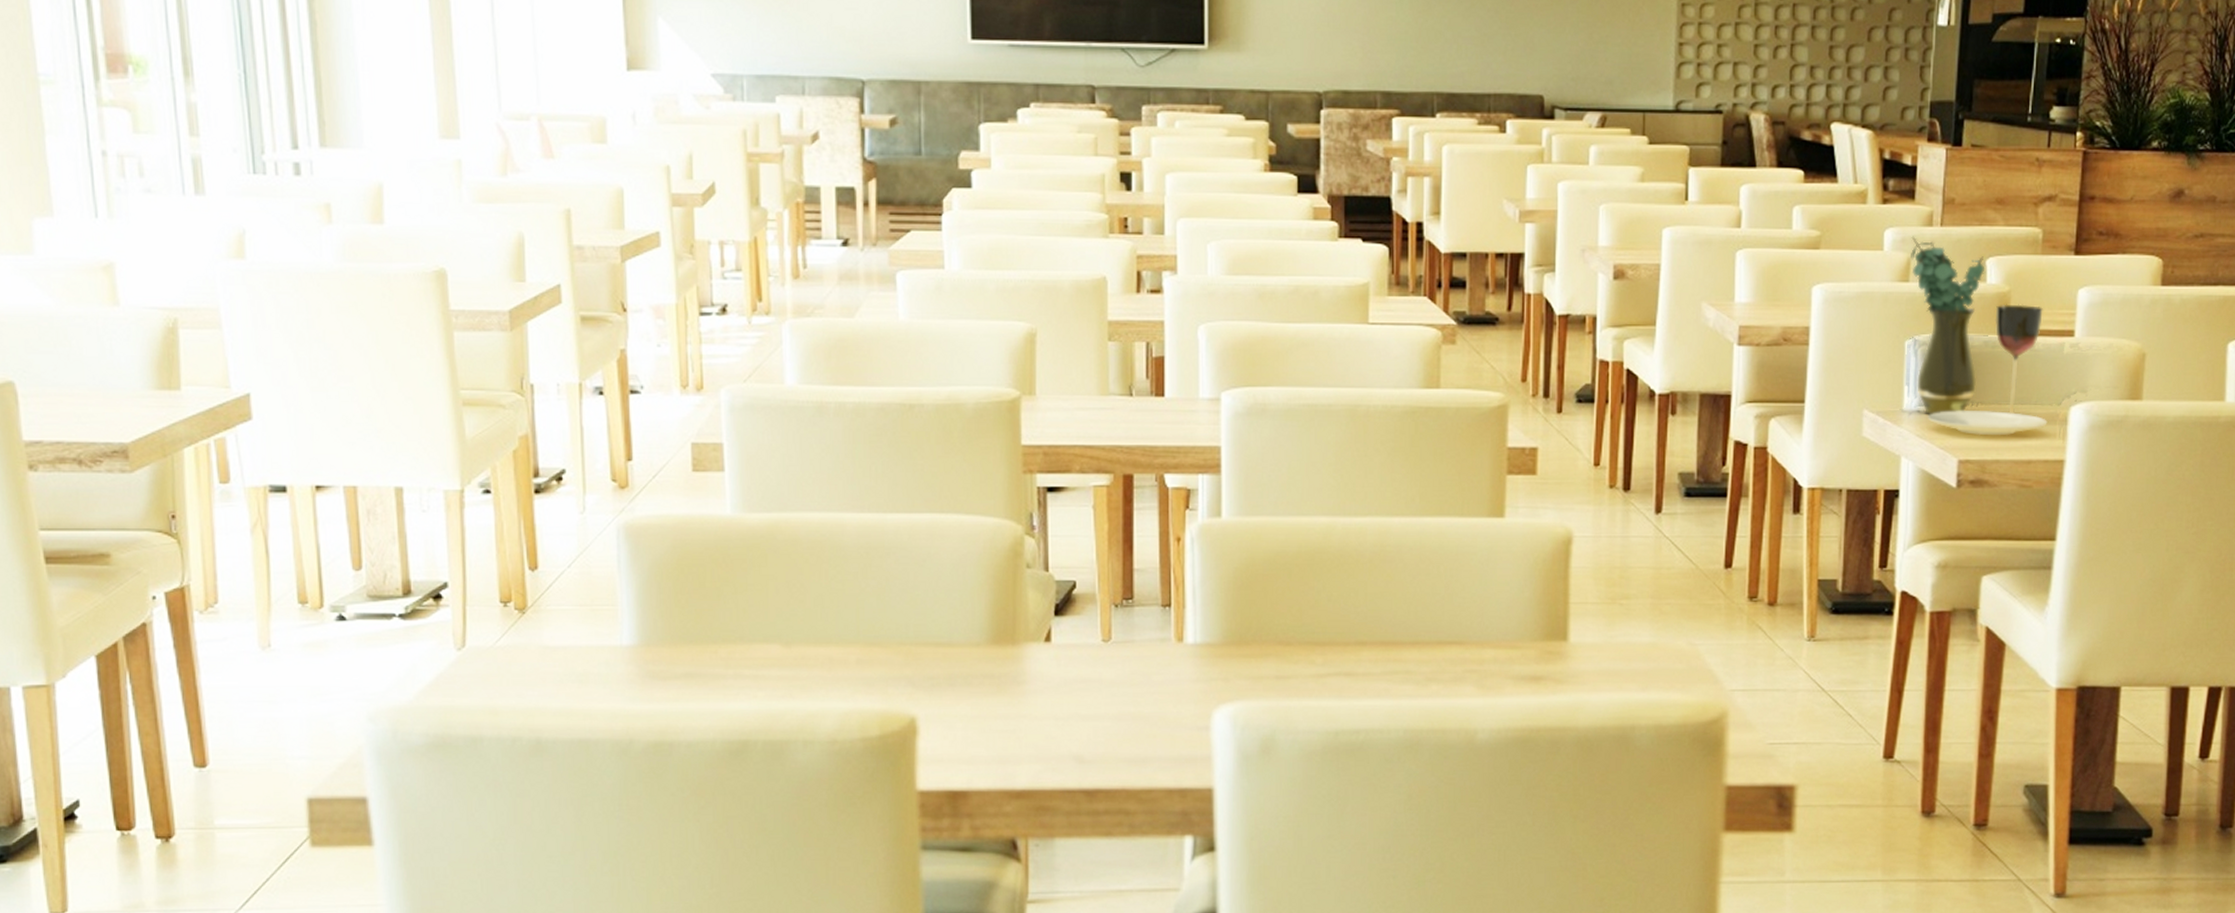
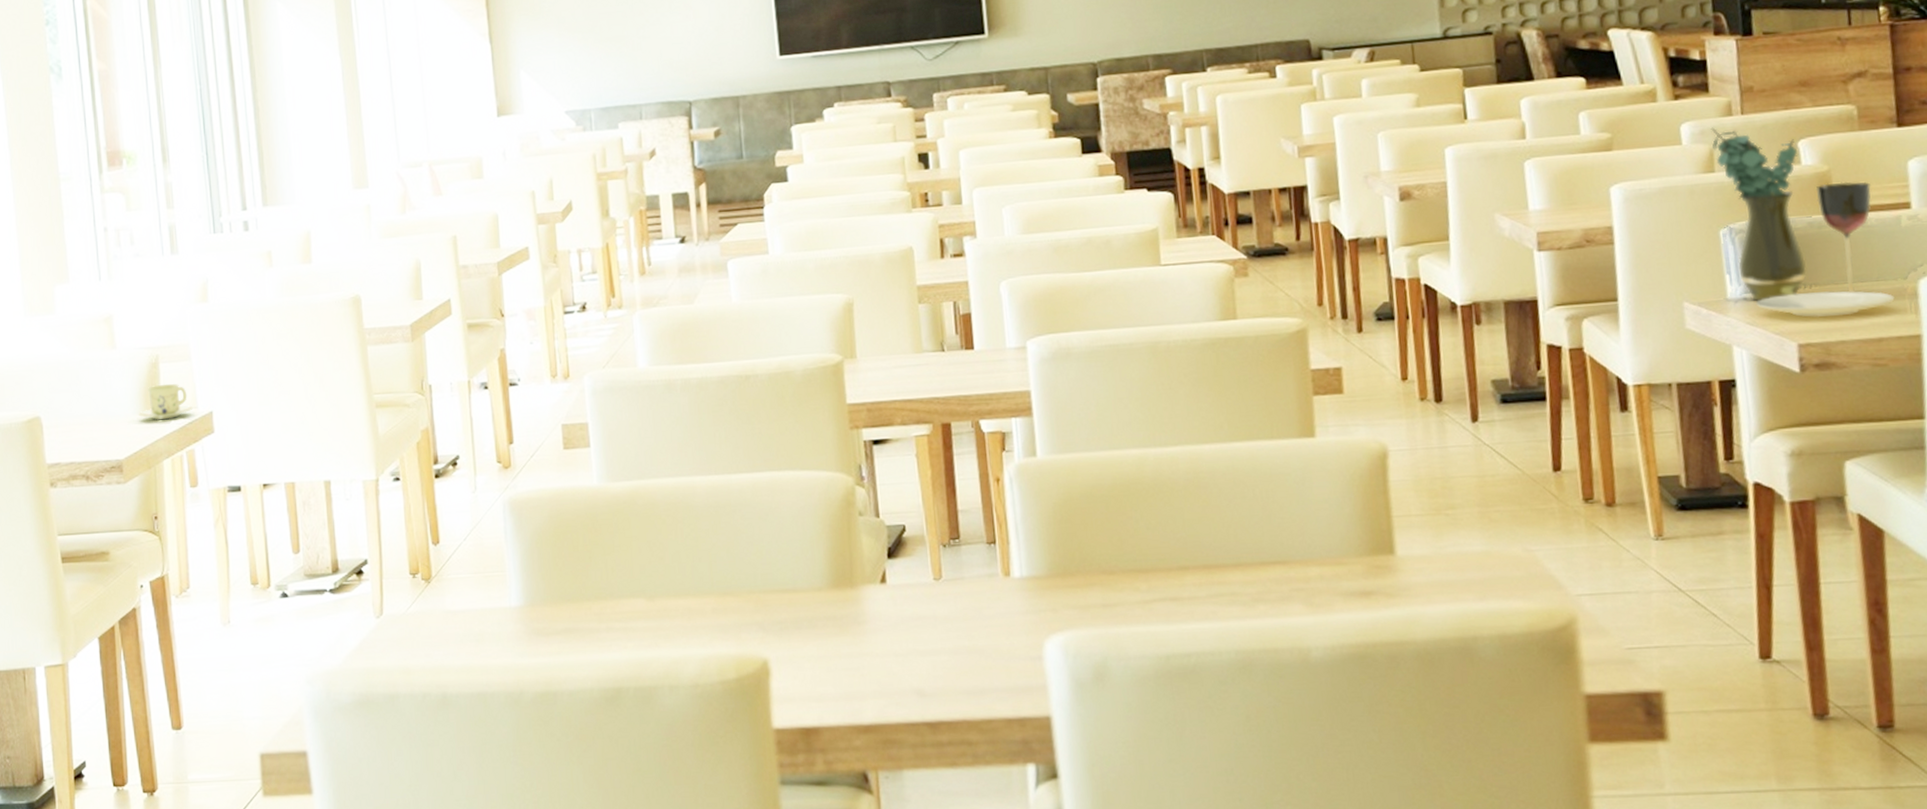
cup and saucer: none [150,354,224,399] -> present [139,383,193,420]

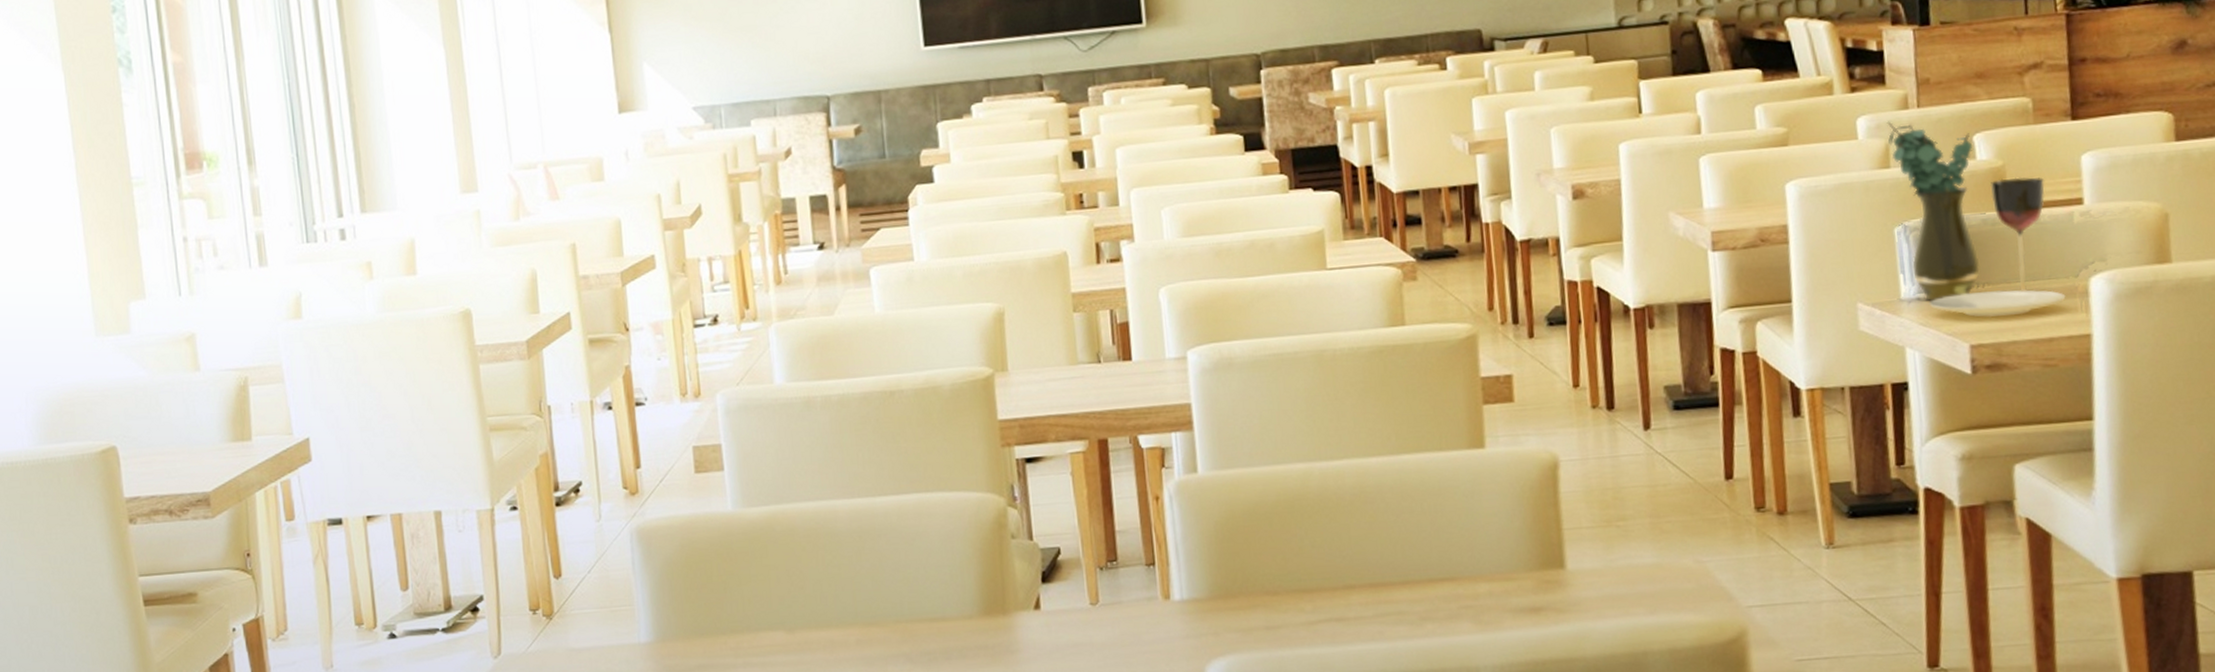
cup and saucer: present [139,383,193,420] -> none [227,408,288,449]

